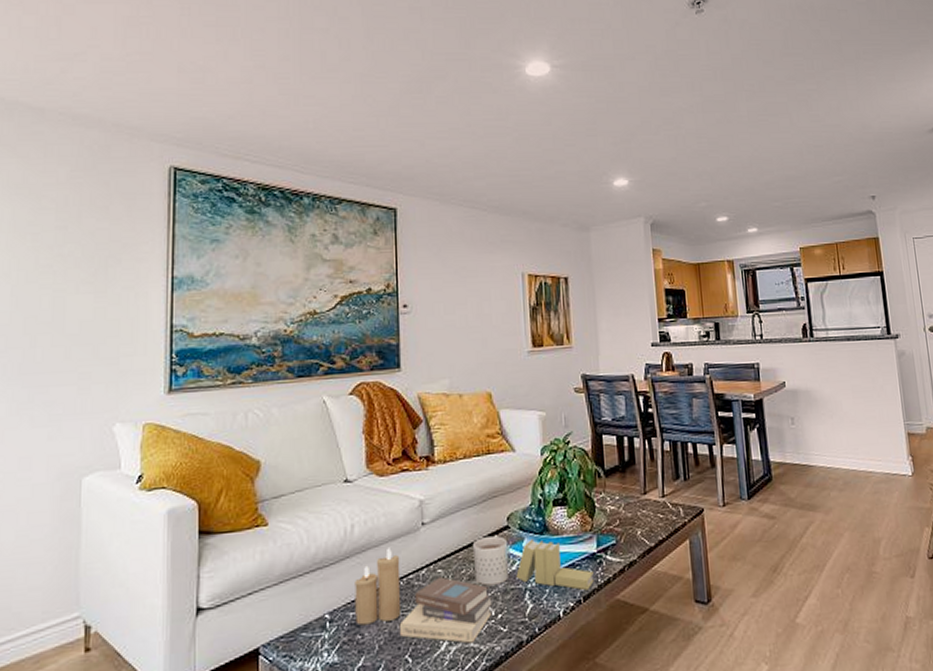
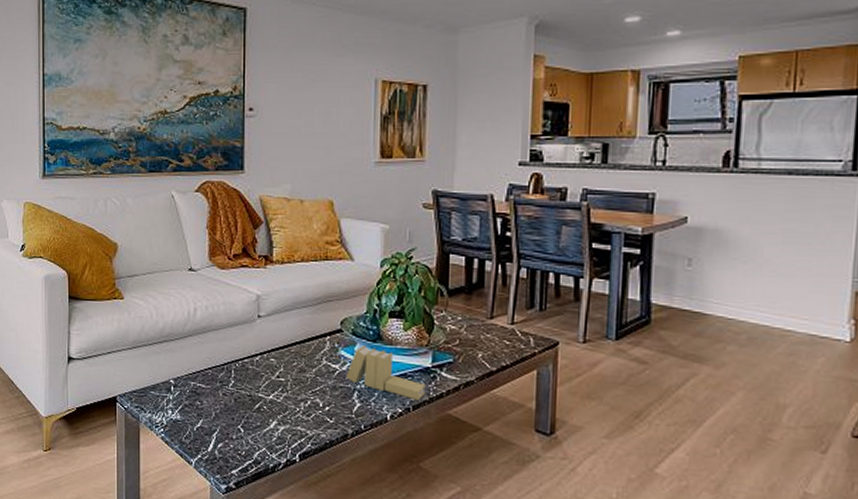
candle: present [355,548,402,626] -> none [196,333,237,395]
books: present [399,576,492,644] -> none [233,365,321,427]
mug: present [473,536,510,586] -> none [305,336,340,381]

